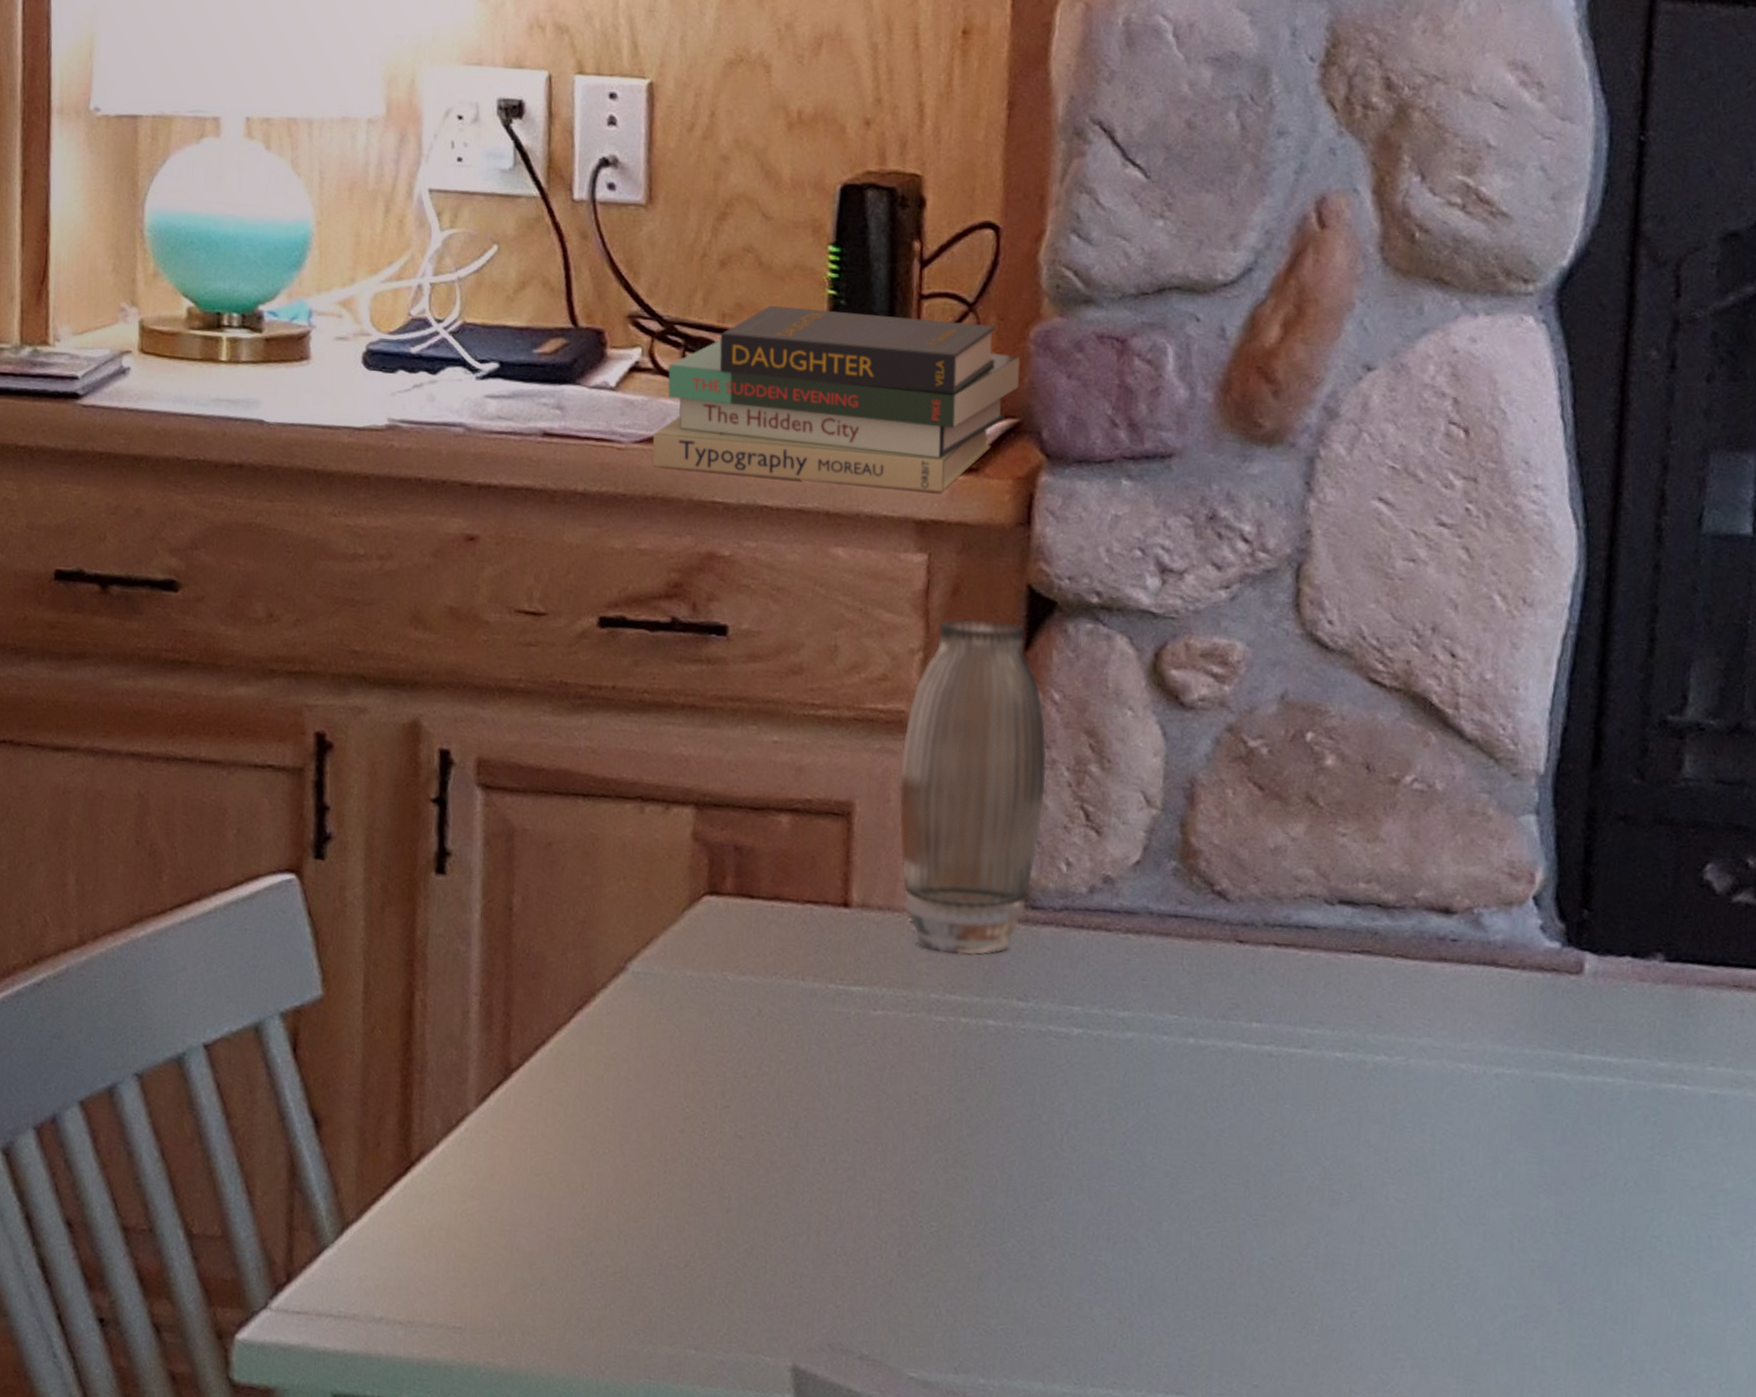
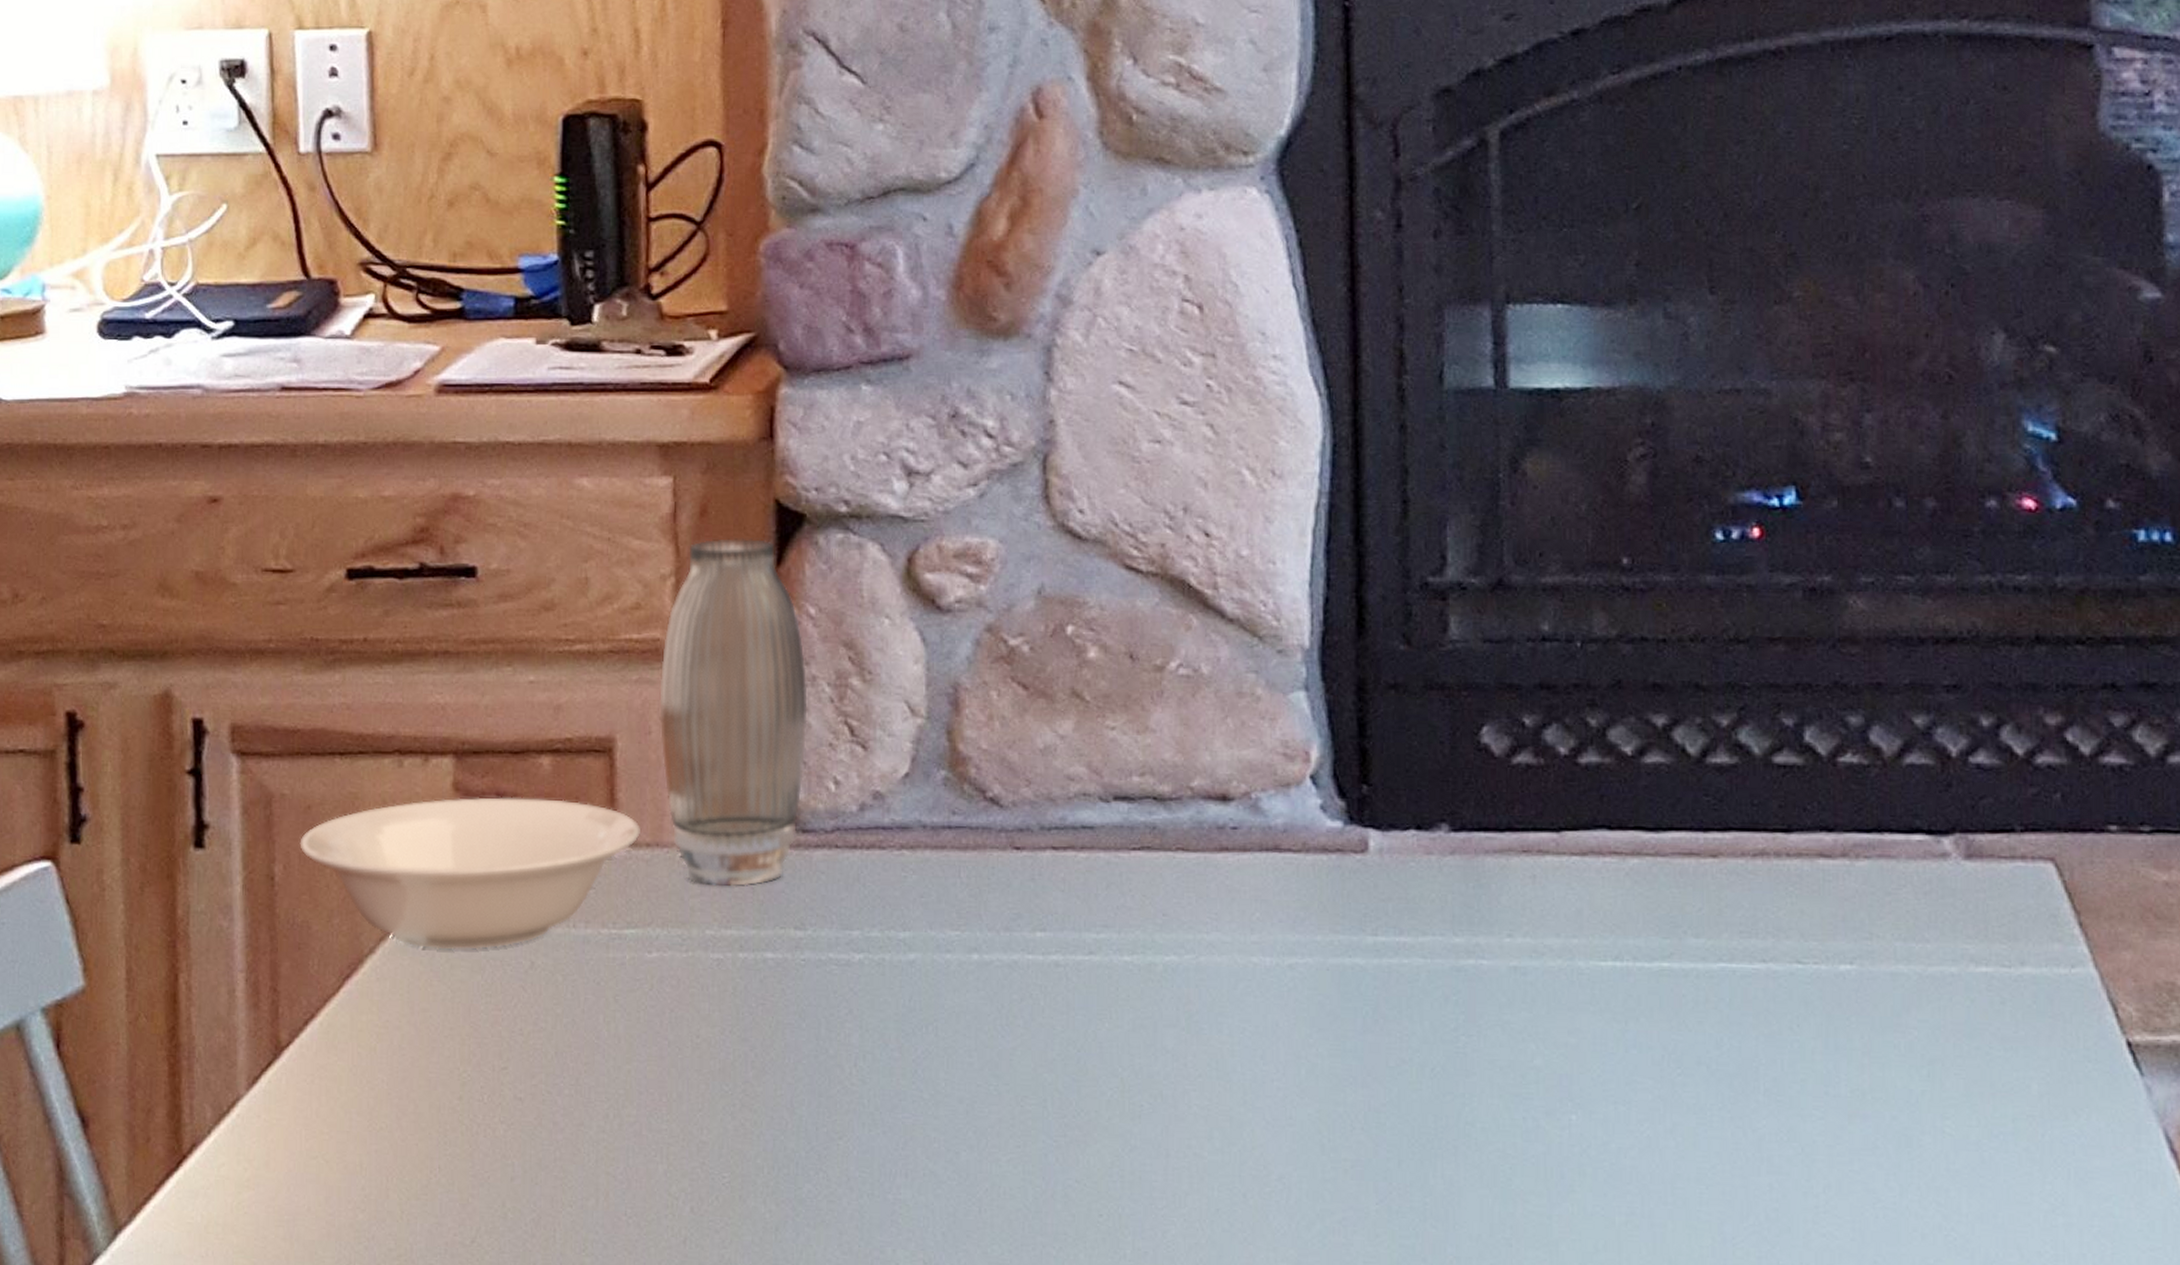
bowl: none [539,847,873,994] -> present [299,797,640,950]
books: present [652,306,1020,492] -> none [390,241,752,414]

